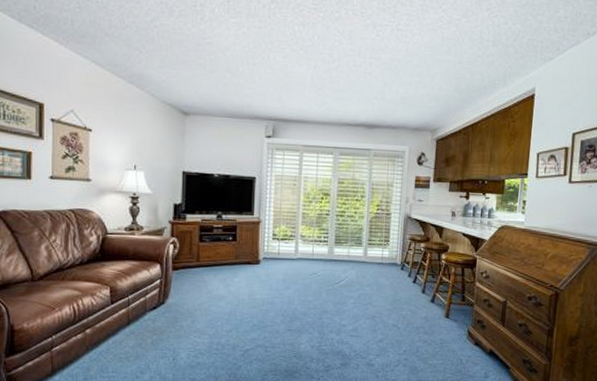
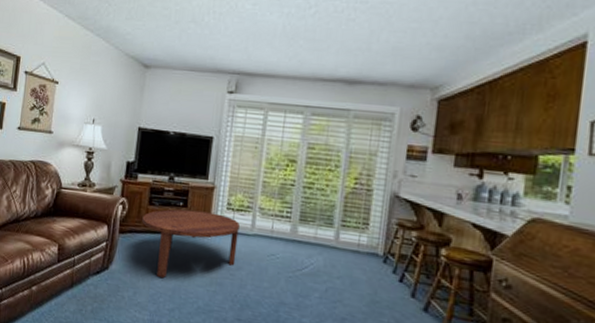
coffee table: none [194,243,285,305] -> present [142,209,240,279]

